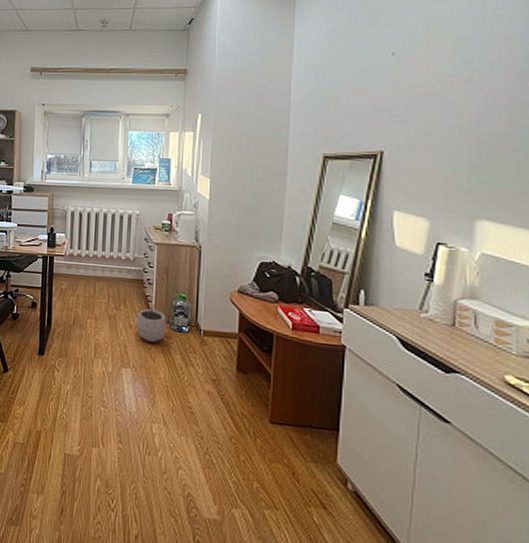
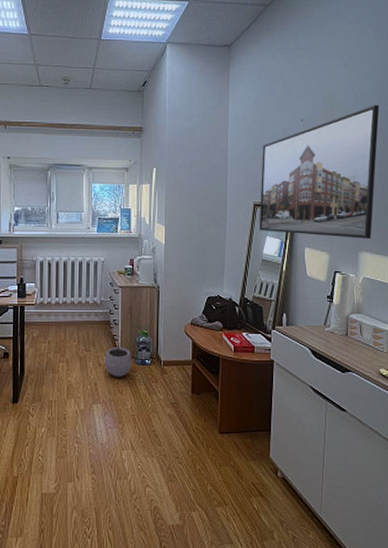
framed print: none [329,30,512,204] -> present [259,105,379,239]

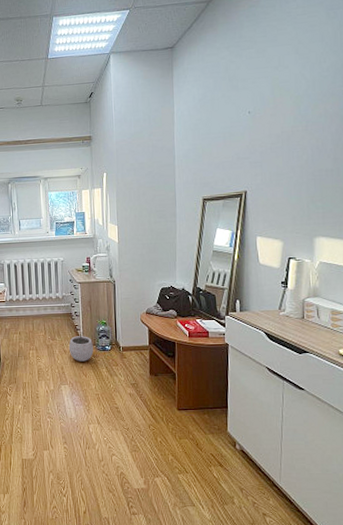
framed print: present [259,105,379,239] -> none [209,87,334,225]

